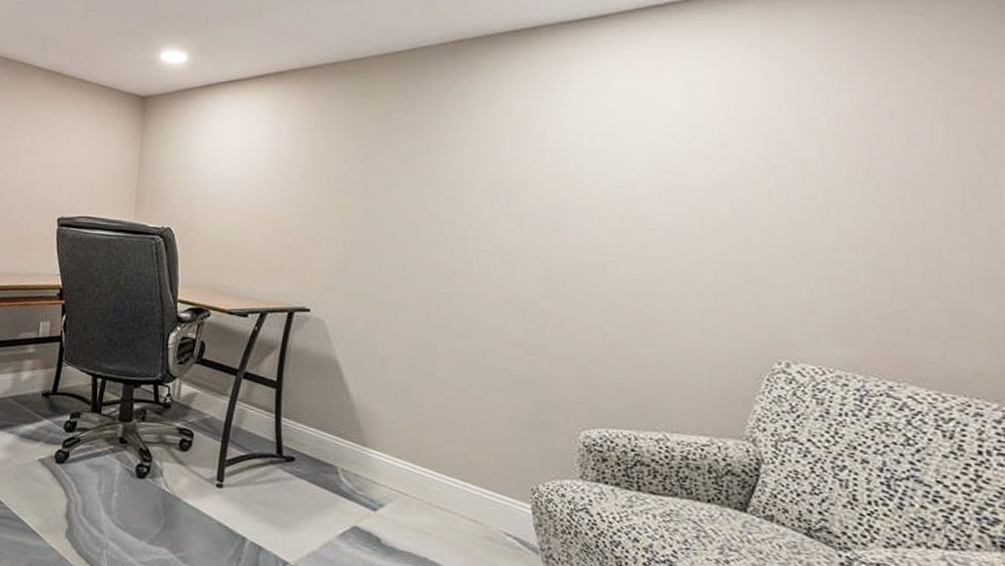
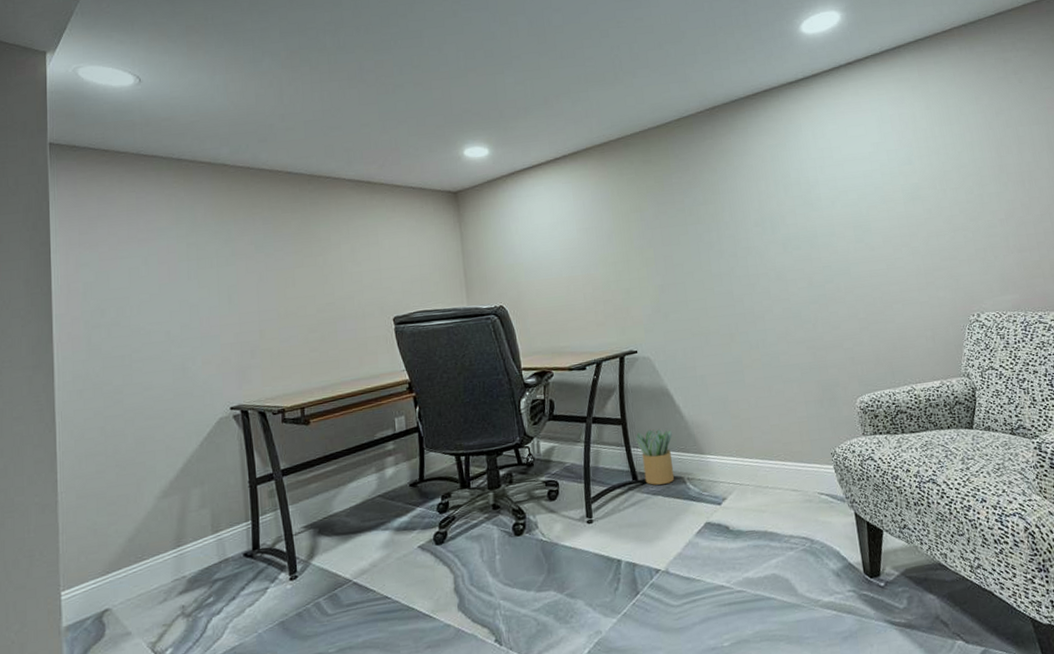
potted plant: none [288,400,333,469] -> present [635,428,675,485]

